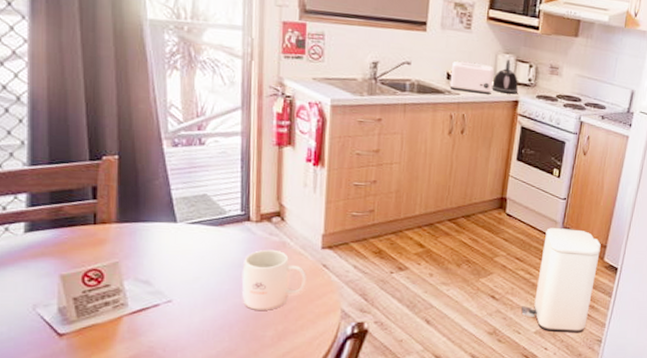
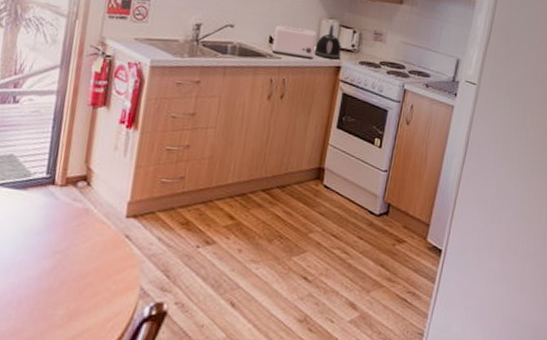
mug: present [241,249,308,310] -> none [36,216,108,285]
pedal bin: present [520,228,601,333] -> none [334,202,424,324]

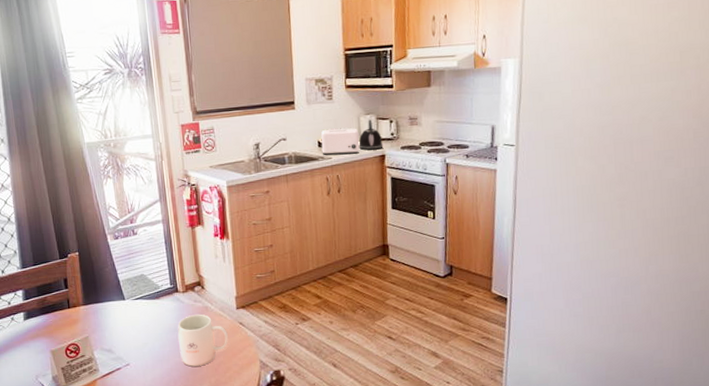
mug: none [36,216,108,285] -> present [177,314,229,367]

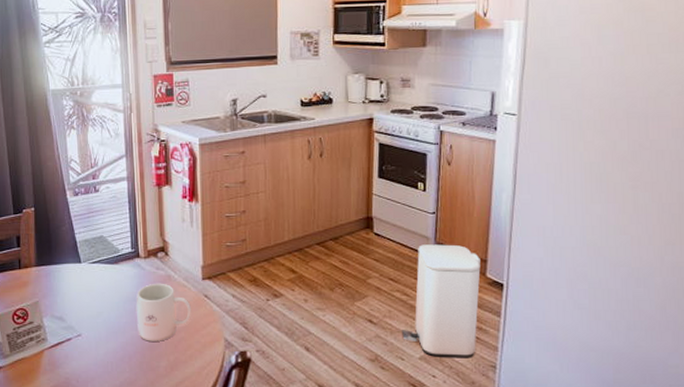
toaster: present [321,128,360,156] -> none [304,87,347,116]
kettle: present [358,119,383,151] -> none [345,79,372,113]
pedal bin: none [417,265,487,366] -> present [401,244,481,358]

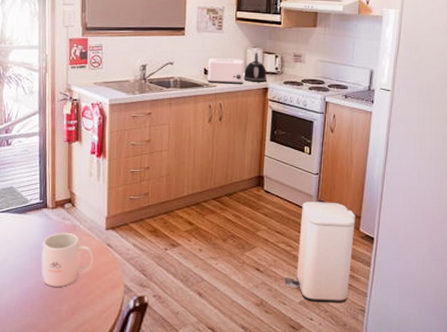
toaster: none [304,87,347,116] -> present [207,59,246,84]
kettle: none [345,79,372,113] -> present [243,53,267,82]

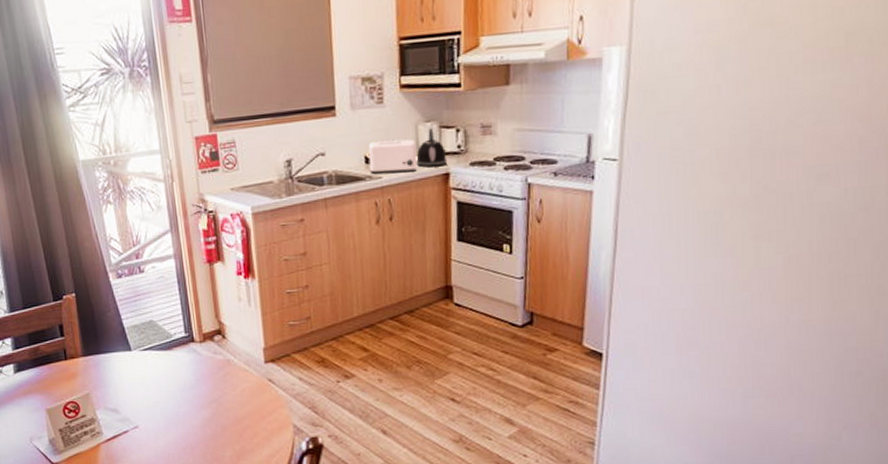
mug: present [41,232,95,287] -> none [194,368,256,431]
pedal bin: present [284,202,355,303] -> none [487,312,576,436]

